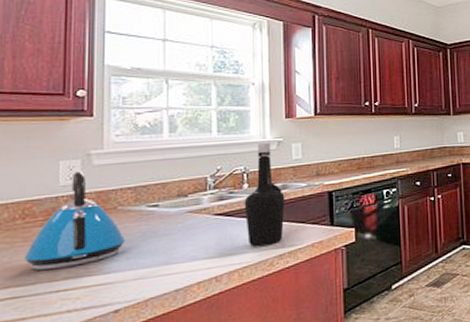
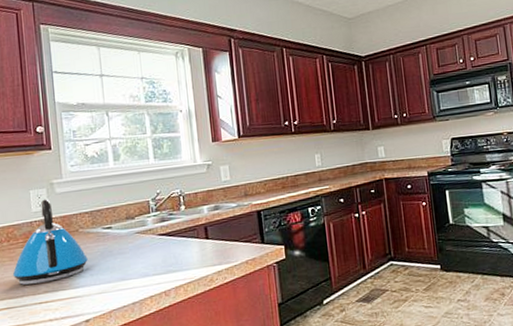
bottle: present [244,143,285,247] -> none [182,166,220,264]

